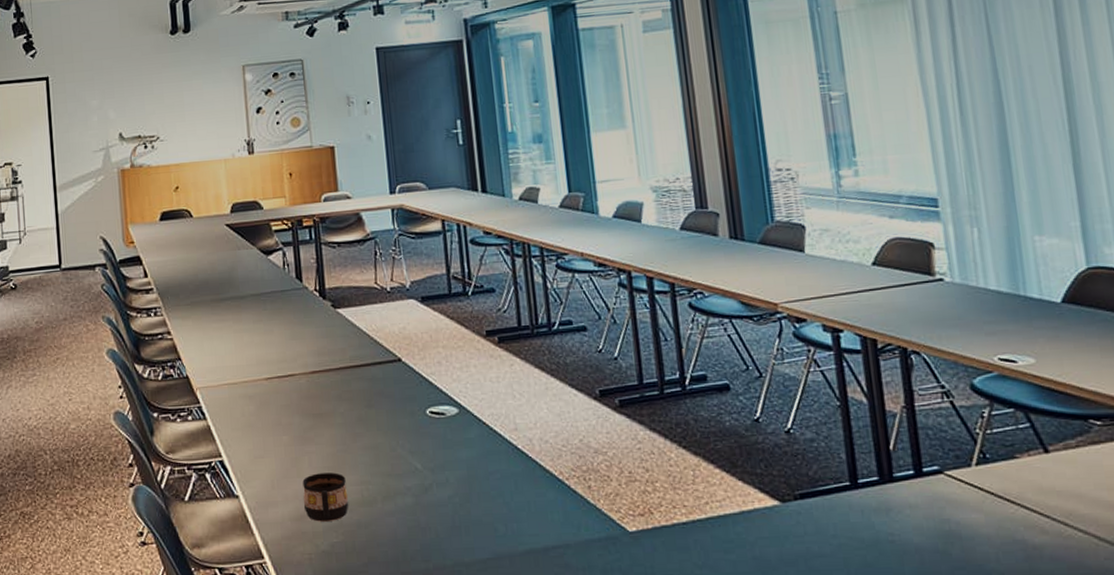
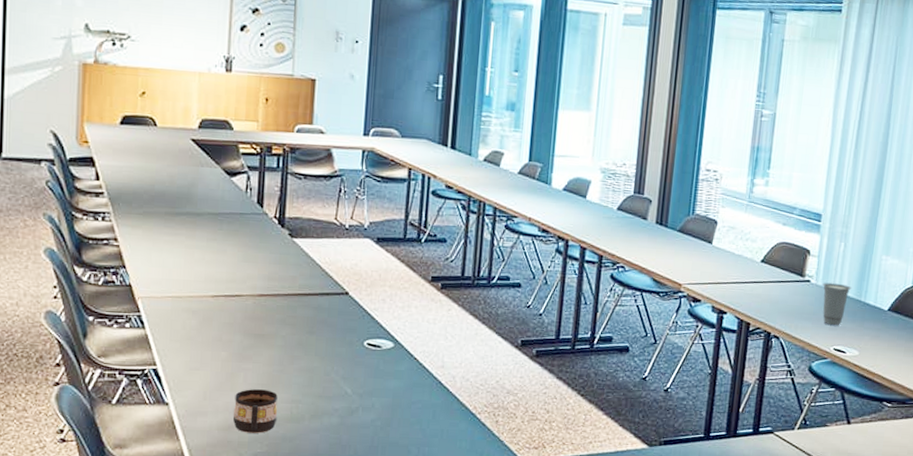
cup: none [960,277,1002,330] -> present [822,282,851,326]

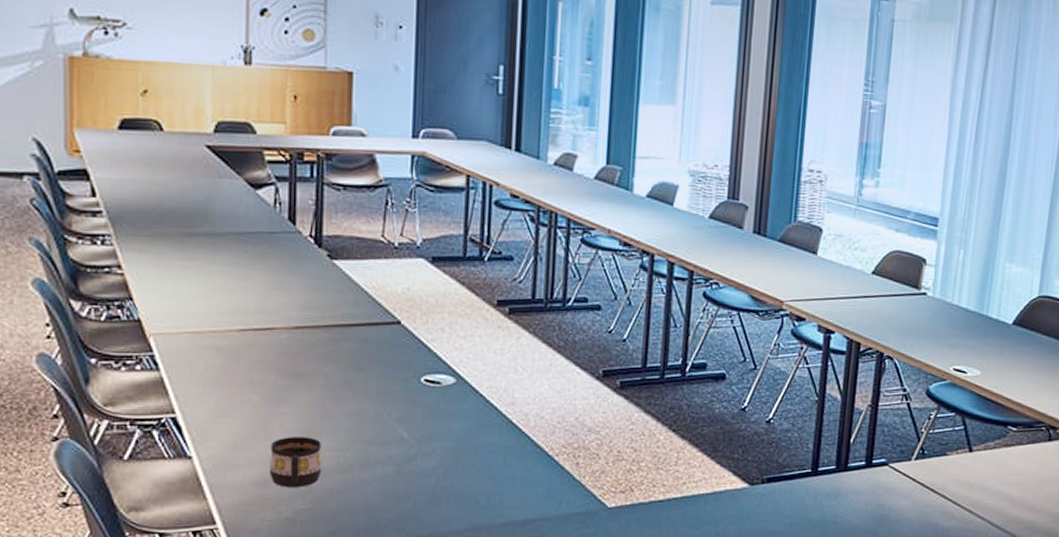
cup: present [822,282,851,326] -> none [940,295,972,343]

